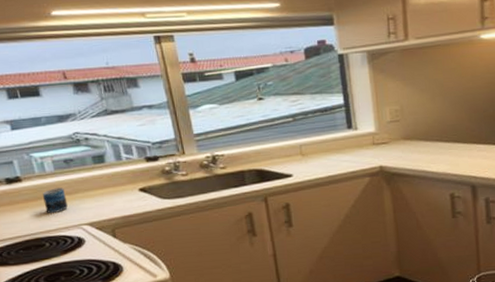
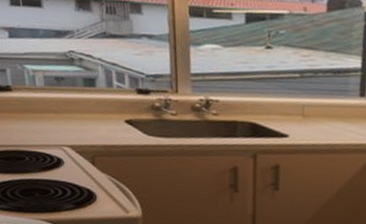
mug: present [42,187,68,214] -> none [29,103,53,130]

